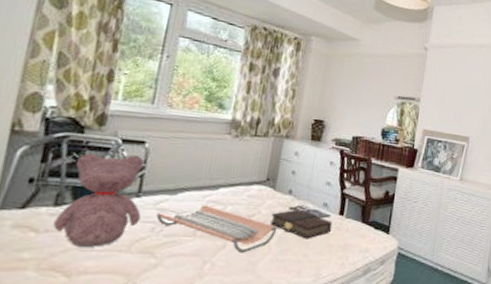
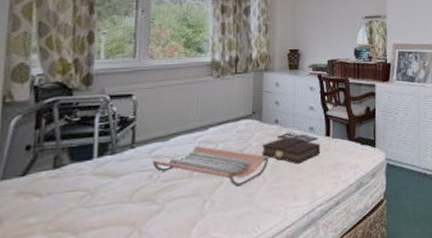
teddy bear: present [53,153,145,247] -> none [55,108,137,204]

